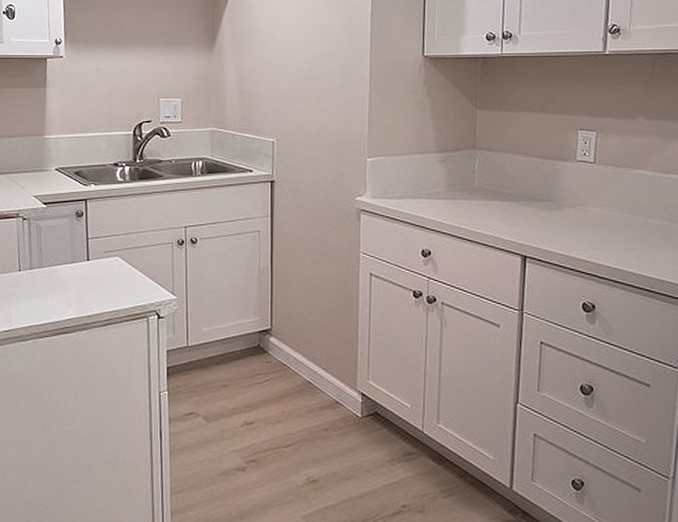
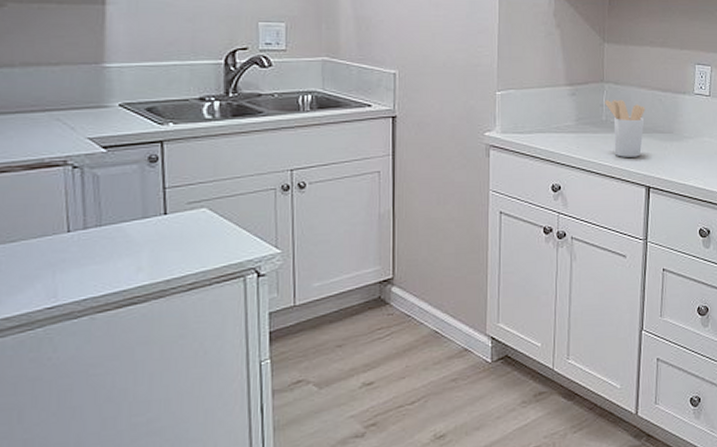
utensil holder: none [477,167,521,225] -> present [605,100,646,157]

